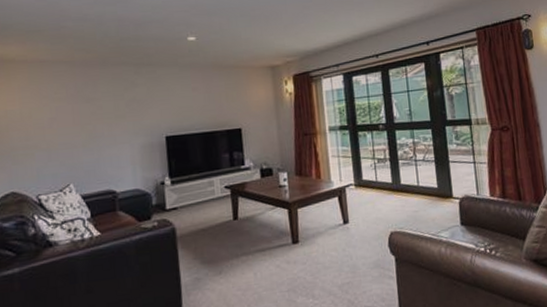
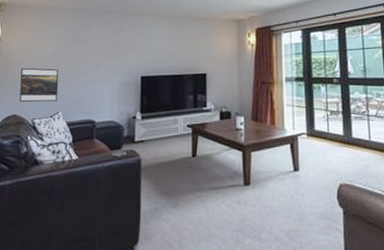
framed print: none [14,134,66,177] -> present [19,67,59,103]

